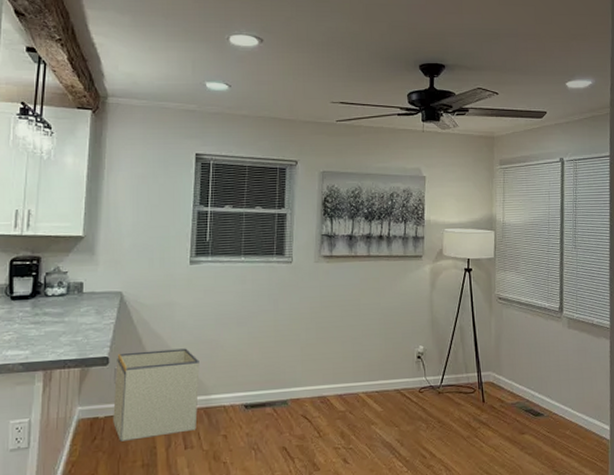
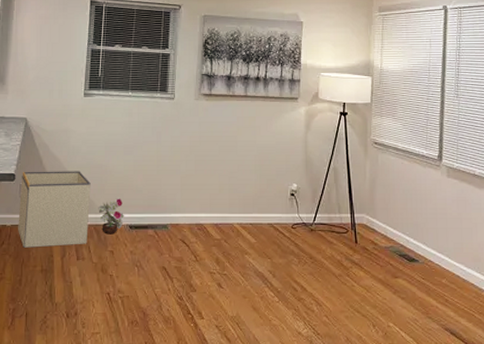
decorative plant: none [208,374,240,417] -> present [98,197,125,235]

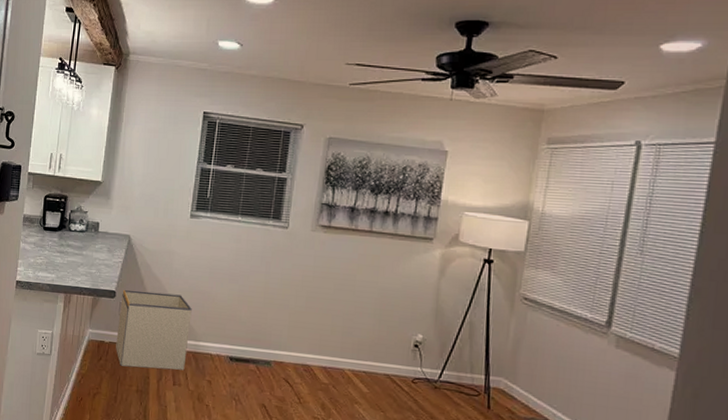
decorative plant: present [98,197,125,235] -> none [198,326,226,364]

